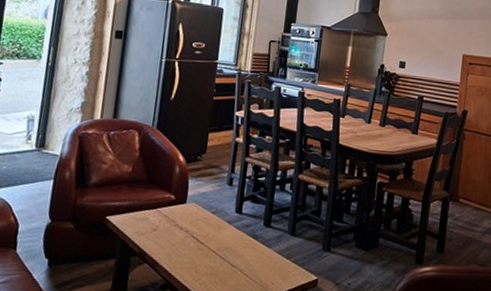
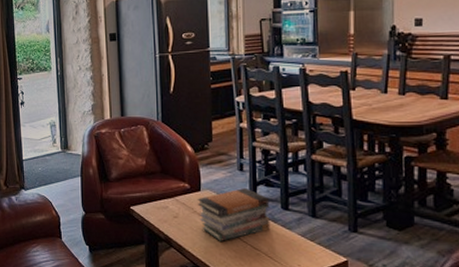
book stack: none [180,203,254,257] -> present [197,188,271,241]

